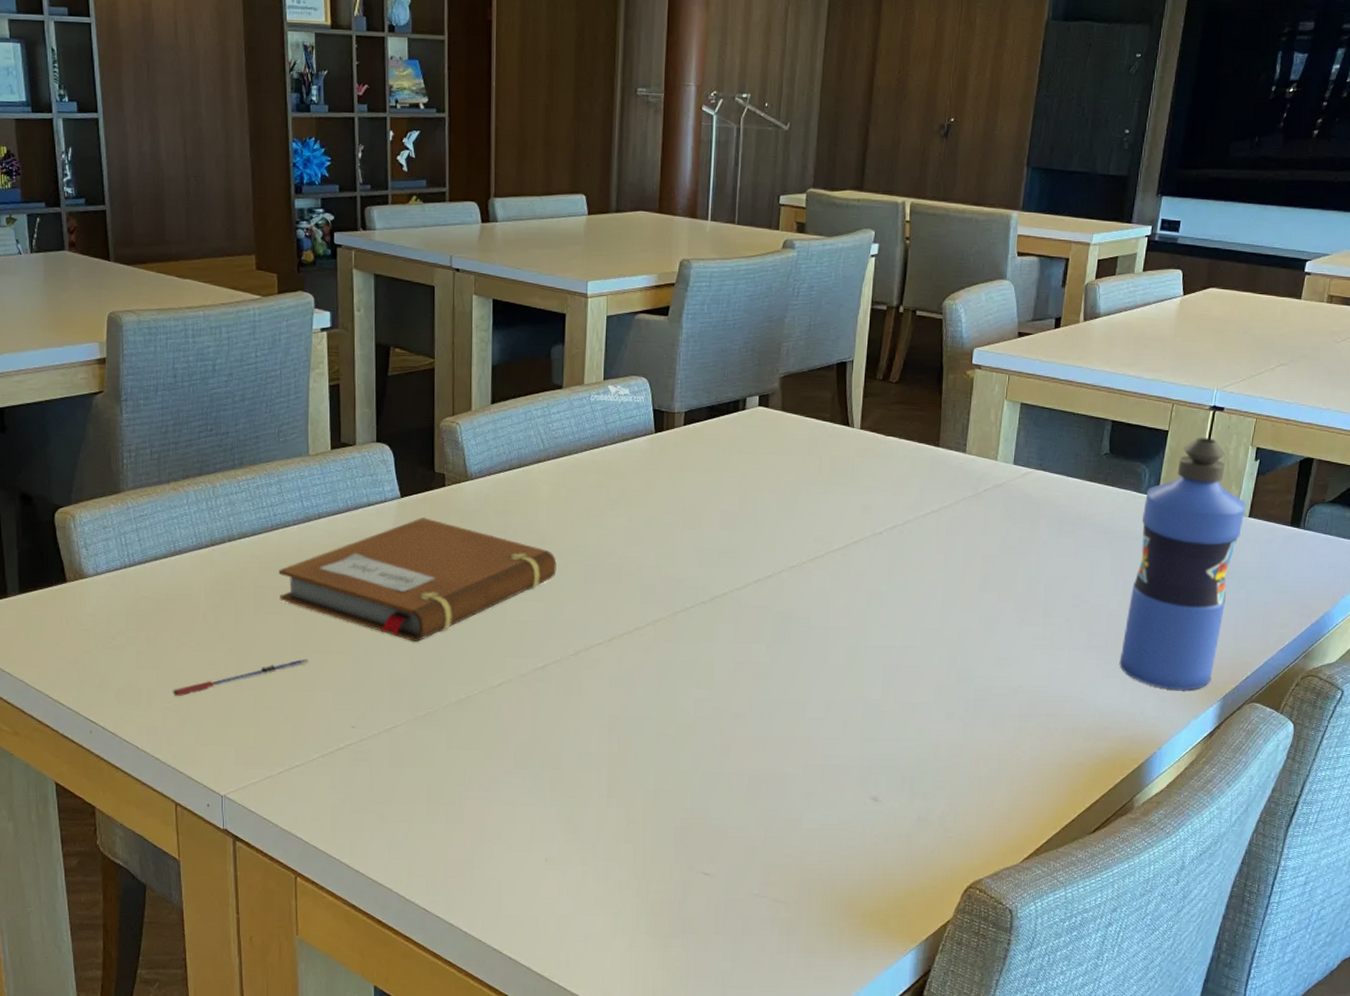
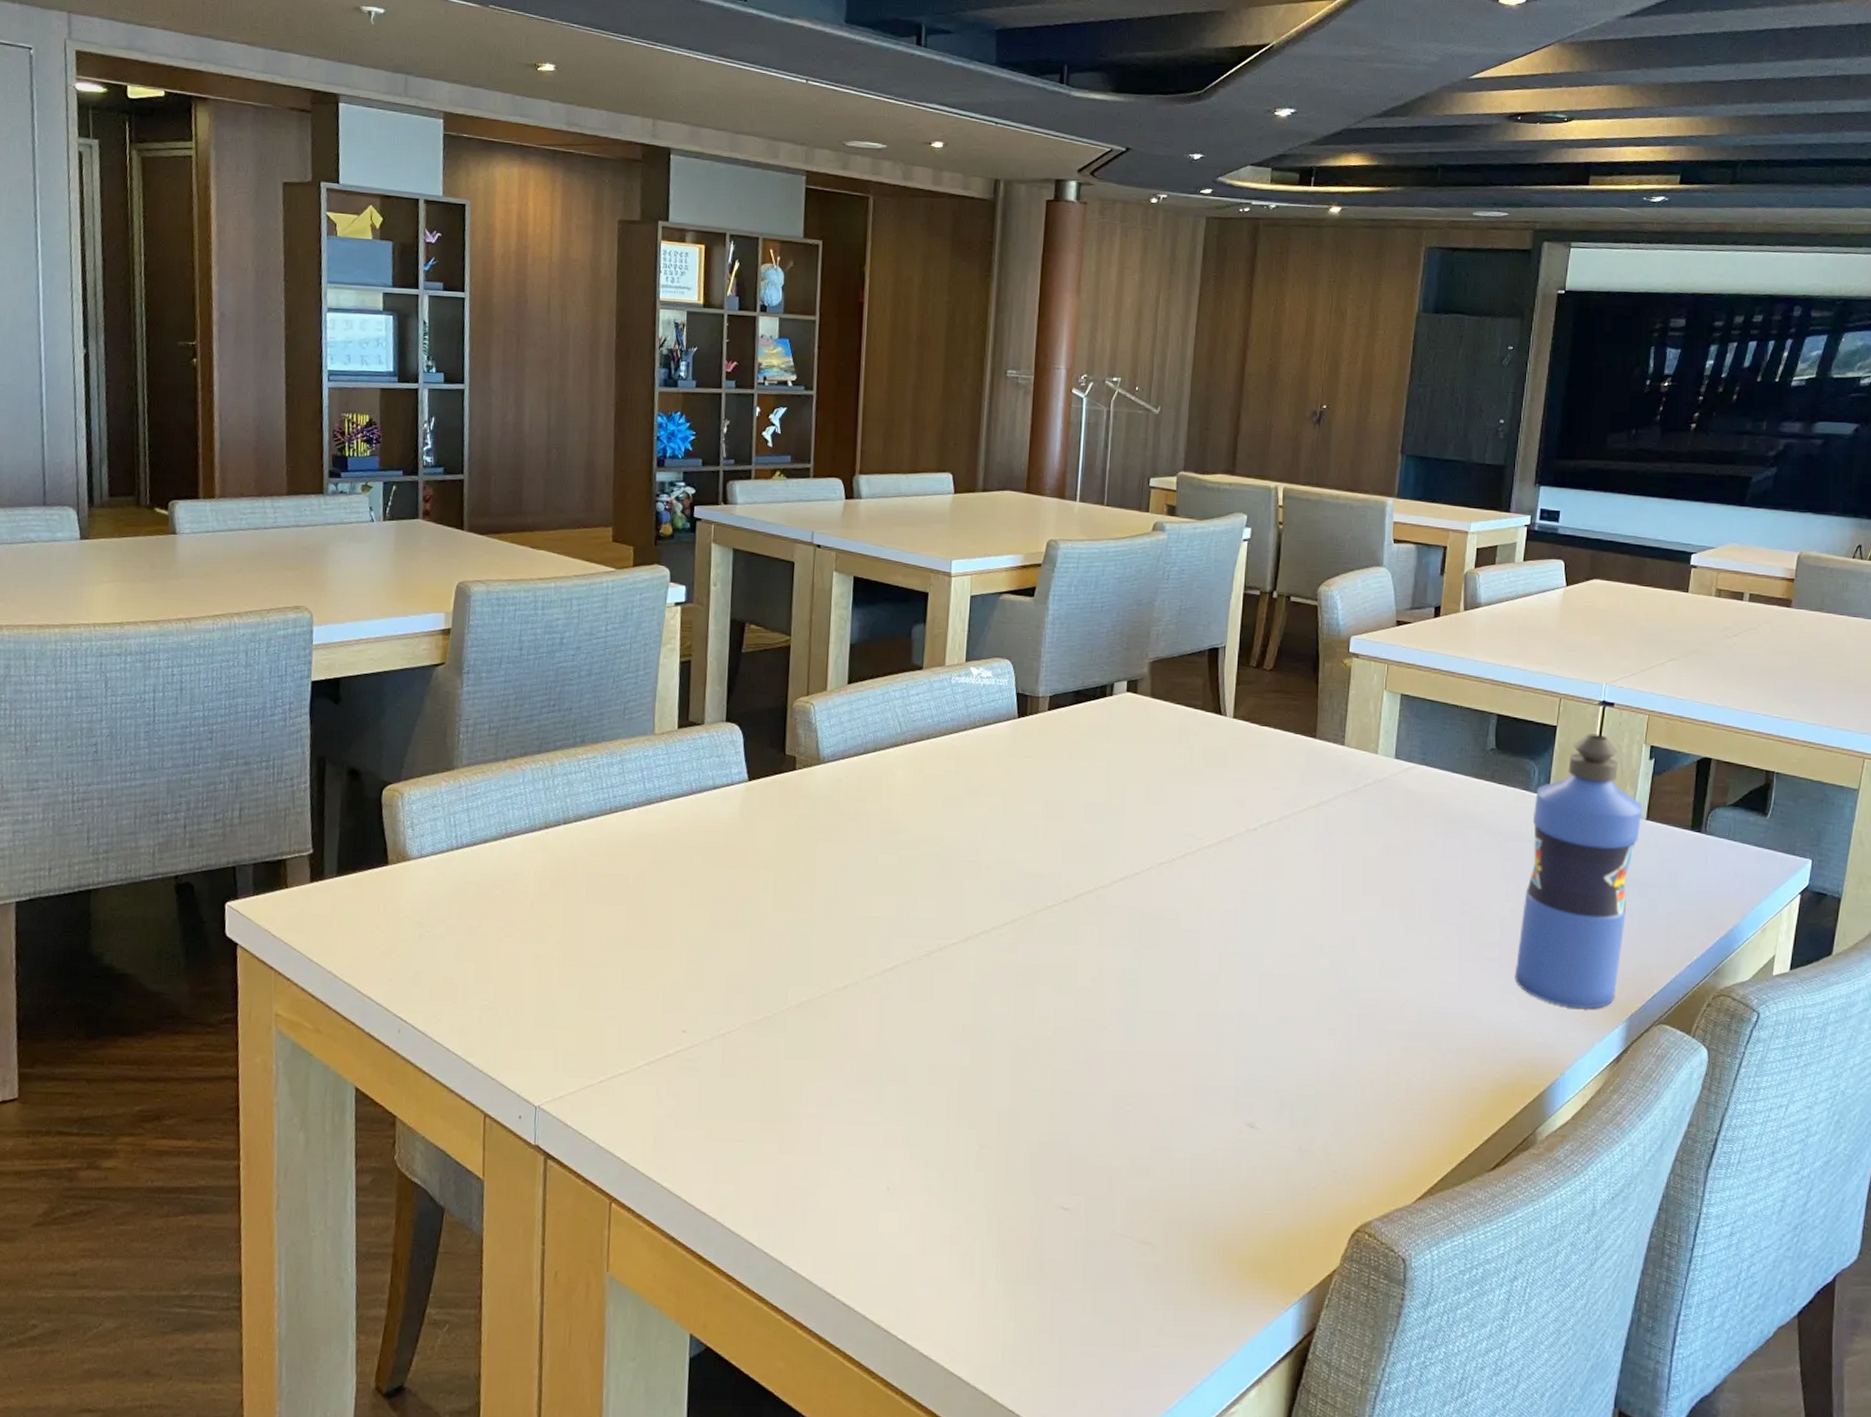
pen: present [172,658,310,697] -> none [491,953,642,994]
notebook: present [279,516,557,642] -> none [614,802,911,937]

